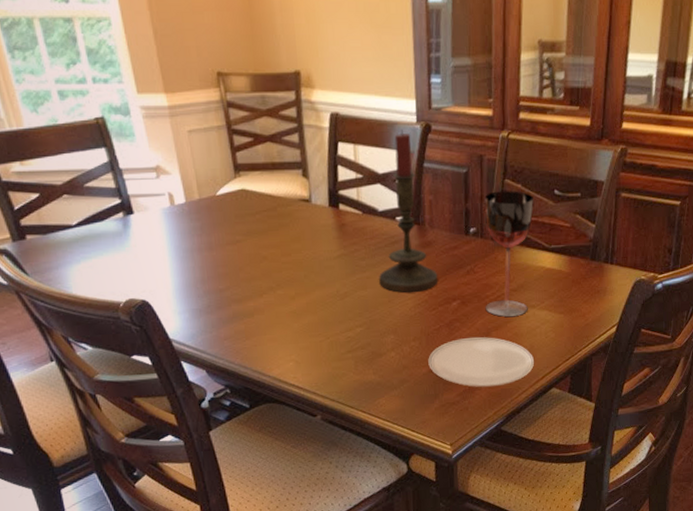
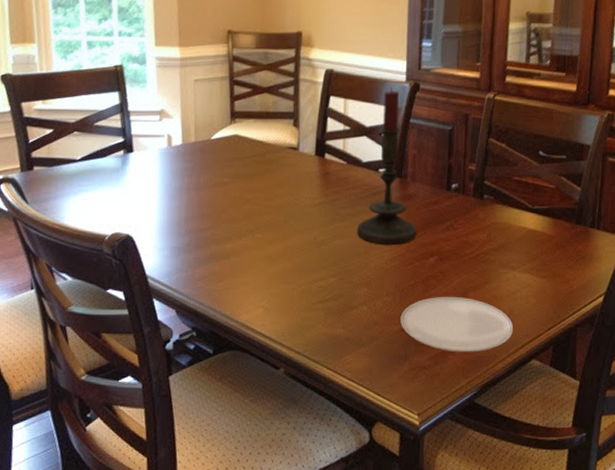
wineglass: present [485,191,534,317] -> none [463,149,517,277]

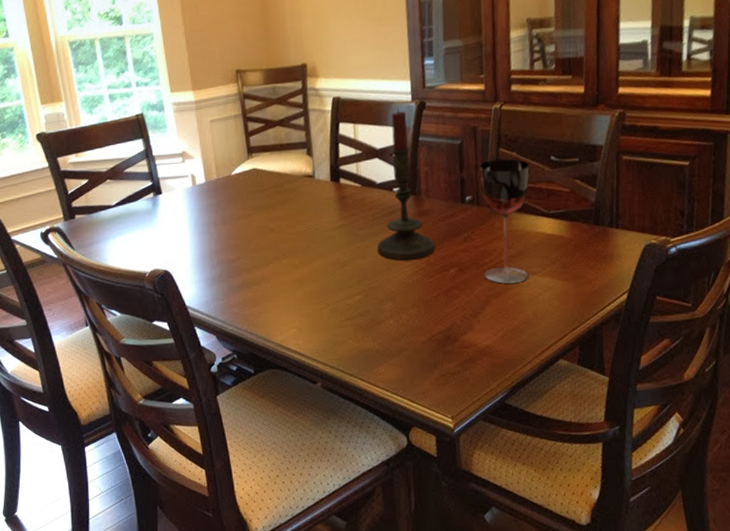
plate: present [400,296,514,353] -> none [427,304,539,358]
wineglass: none [463,149,517,277] -> present [479,159,530,284]

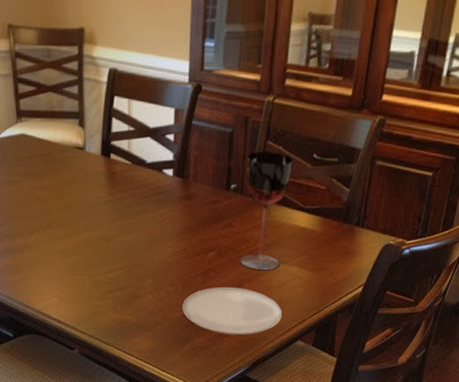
candle: present [377,108,435,261] -> none [142,88,198,240]
plate: none [427,304,539,358] -> present [182,286,283,335]

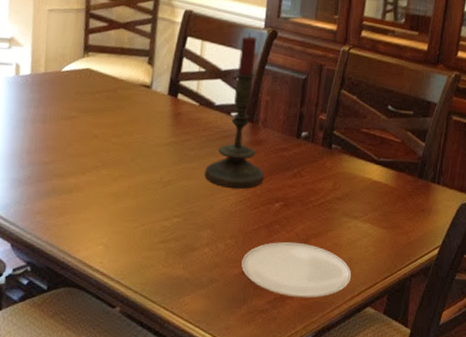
candle: none [142,88,198,240] -> present [205,33,264,189]
wineglass: present [239,151,293,270] -> none [307,100,367,225]

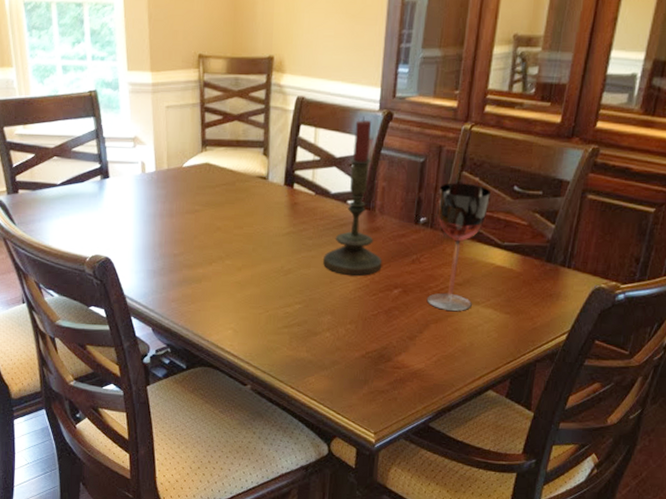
plate: present [241,241,352,299] -> none [362,327,473,381]
wineglass: none [307,100,367,225] -> present [426,183,490,311]

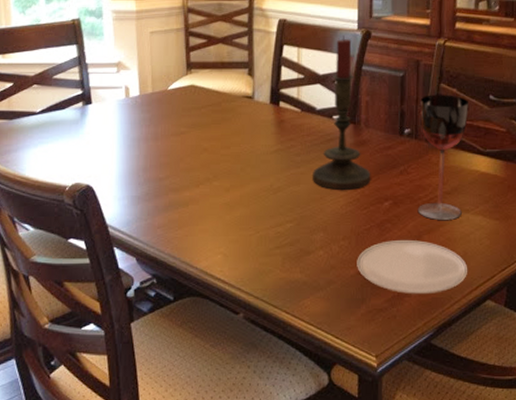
plate: none [362,327,473,381] -> present [357,239,468,295]

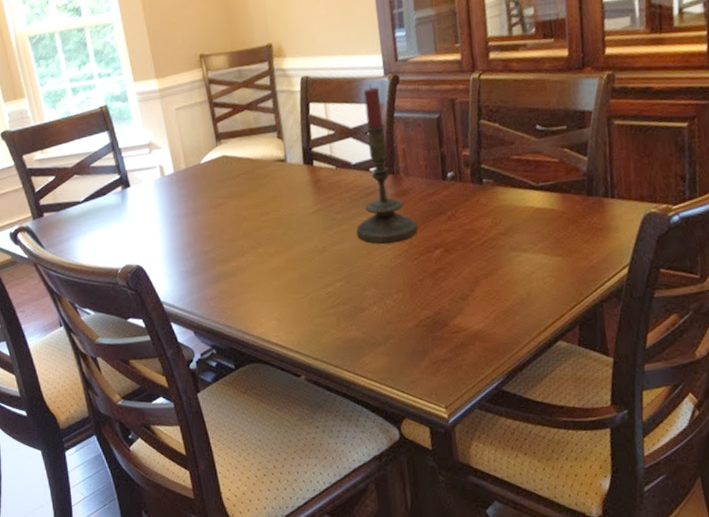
plate: present [357,239,468,295] -> none [413,286,534,343]
wineglass: present [417,95,469,220] -> none [460,130,520,263]

